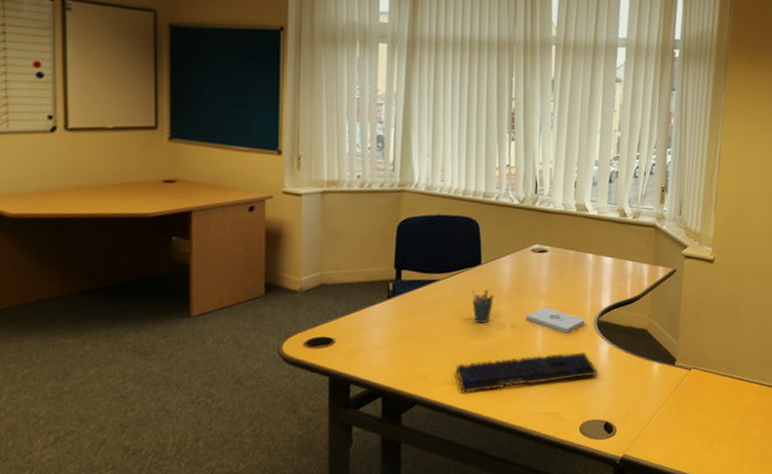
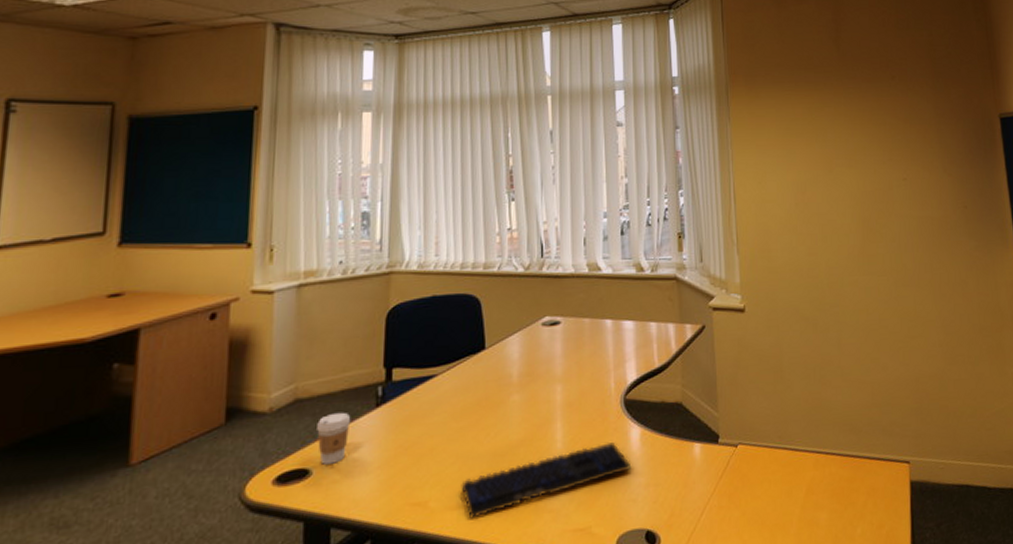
coffee cup: none [339,298,367,337] -> present [317,412,351,465]
pen holder: present [472,289,494,323] -> none [476,378,503,423]
notepad: present [525,307,585,334] -> none [540,391,611,422]

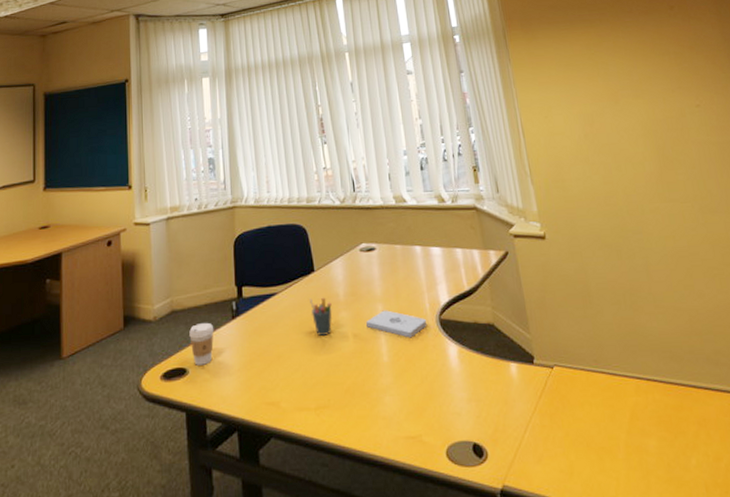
keyboard: present [461,442,632,519] -> none [305,358,453,420]
pen holder: none [476,378,503,423] -> present [310,297,333,336]
notepad: none [540,391,611,422] -> present [365,310,428,338]

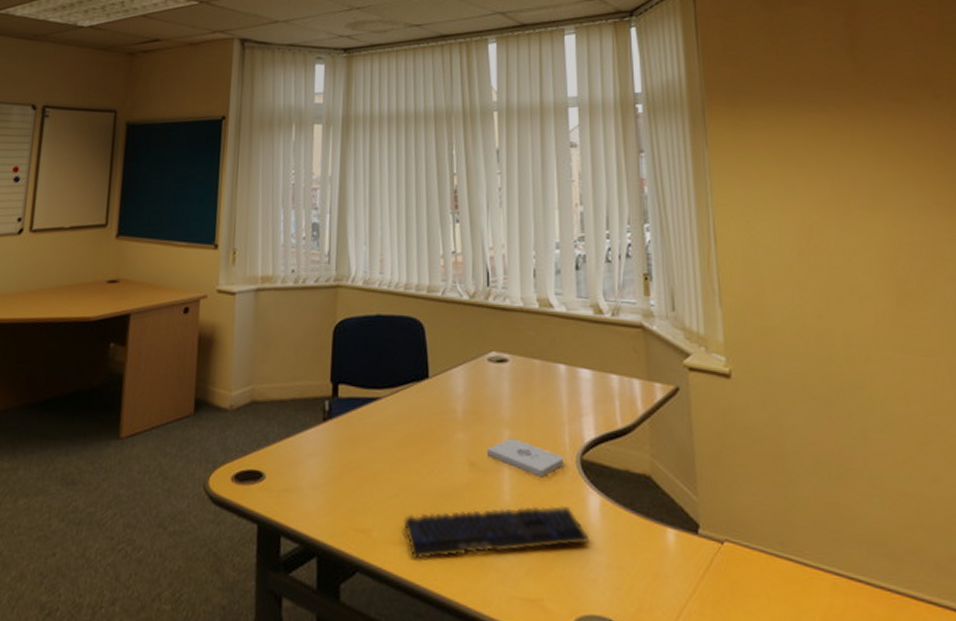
coffee cup: present [189,322,214,365] -> none [270,420,300,472]
keyboard: none [305,358,453,420] -> present [403,506,590,560]
pen holder: present [310,297,333,336] -> none [420,410,446,459]

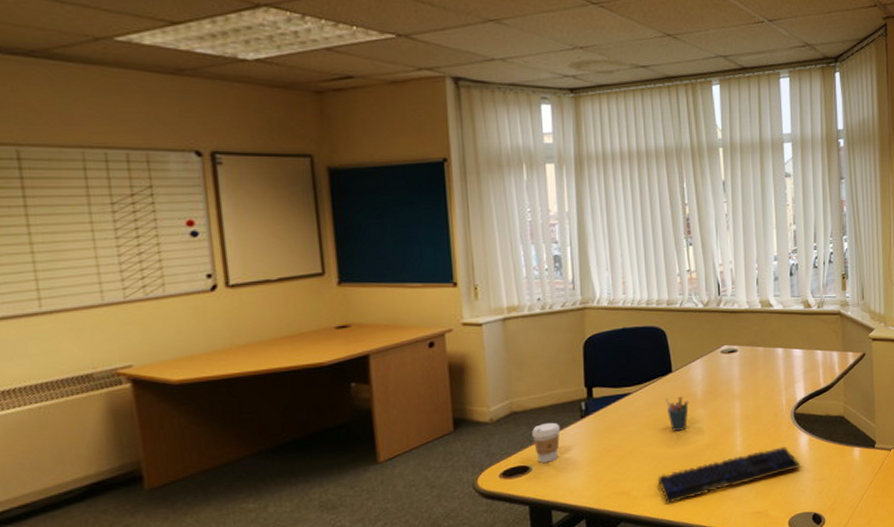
coffee cup: none [270,420,300,472] -> present [532,422,561,463]
pen holder: none [420,410,446,459] -> present [666,396,689,431]
notepad: present [486,438,565,478] -> none [722,406,782,431]

